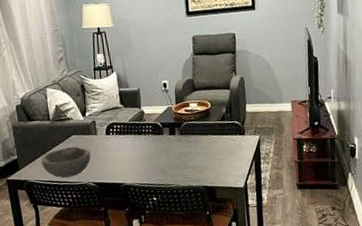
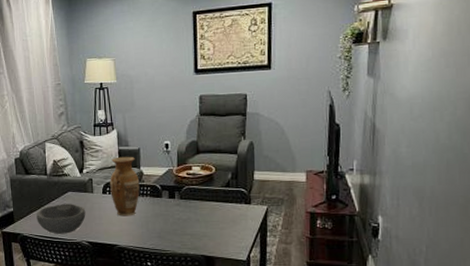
vase: none [112,97,142,156] -> present [110,156,140,217]

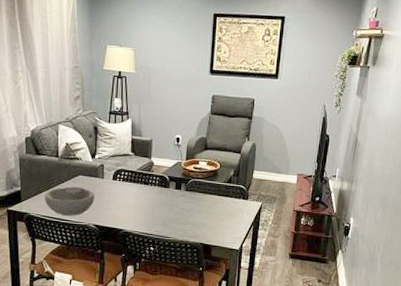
vase: present [110,156,140,217] -> none [121,145,149,203]

